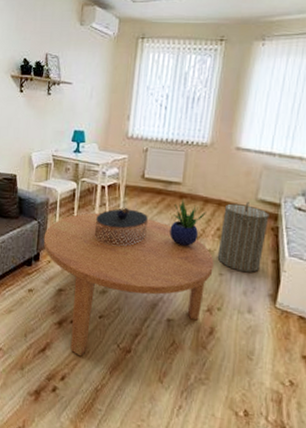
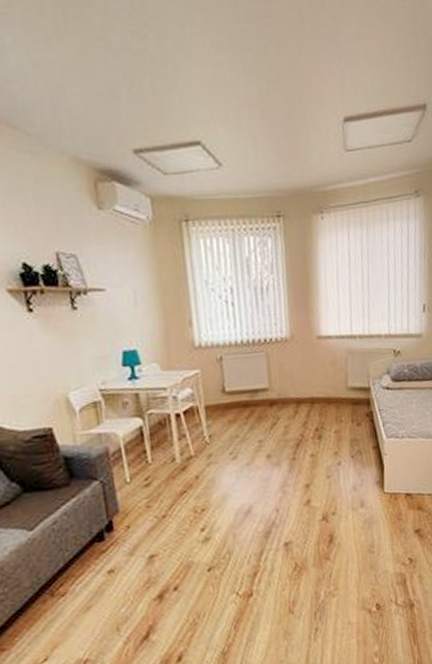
coffee table: present [43,212,214,357] -> none [112,438,321,625]
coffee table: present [94,207,148,247] -> none [177,432,242,485]
potted plant: present [169,198,206,246] -> none [266,405,301,459]
laundry hamper: present [217,201,269,273] -> none [318,391,364,468]

